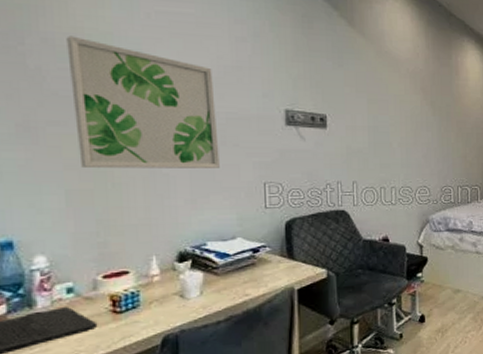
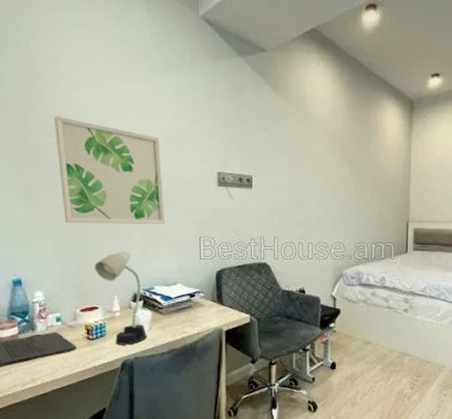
desk lamp: none [124,201,197,317] -> present [94,251,147,345]

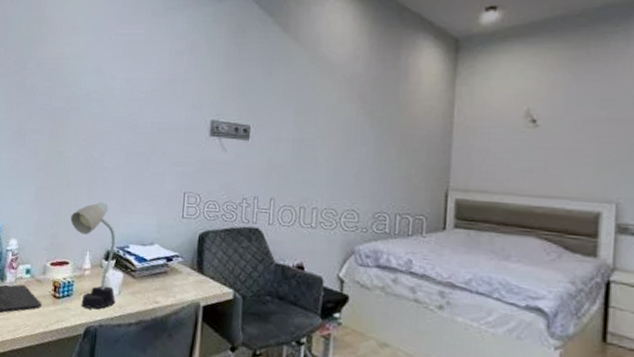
wall art: present [54,116,165,224] -> none [48,60,152,175]

